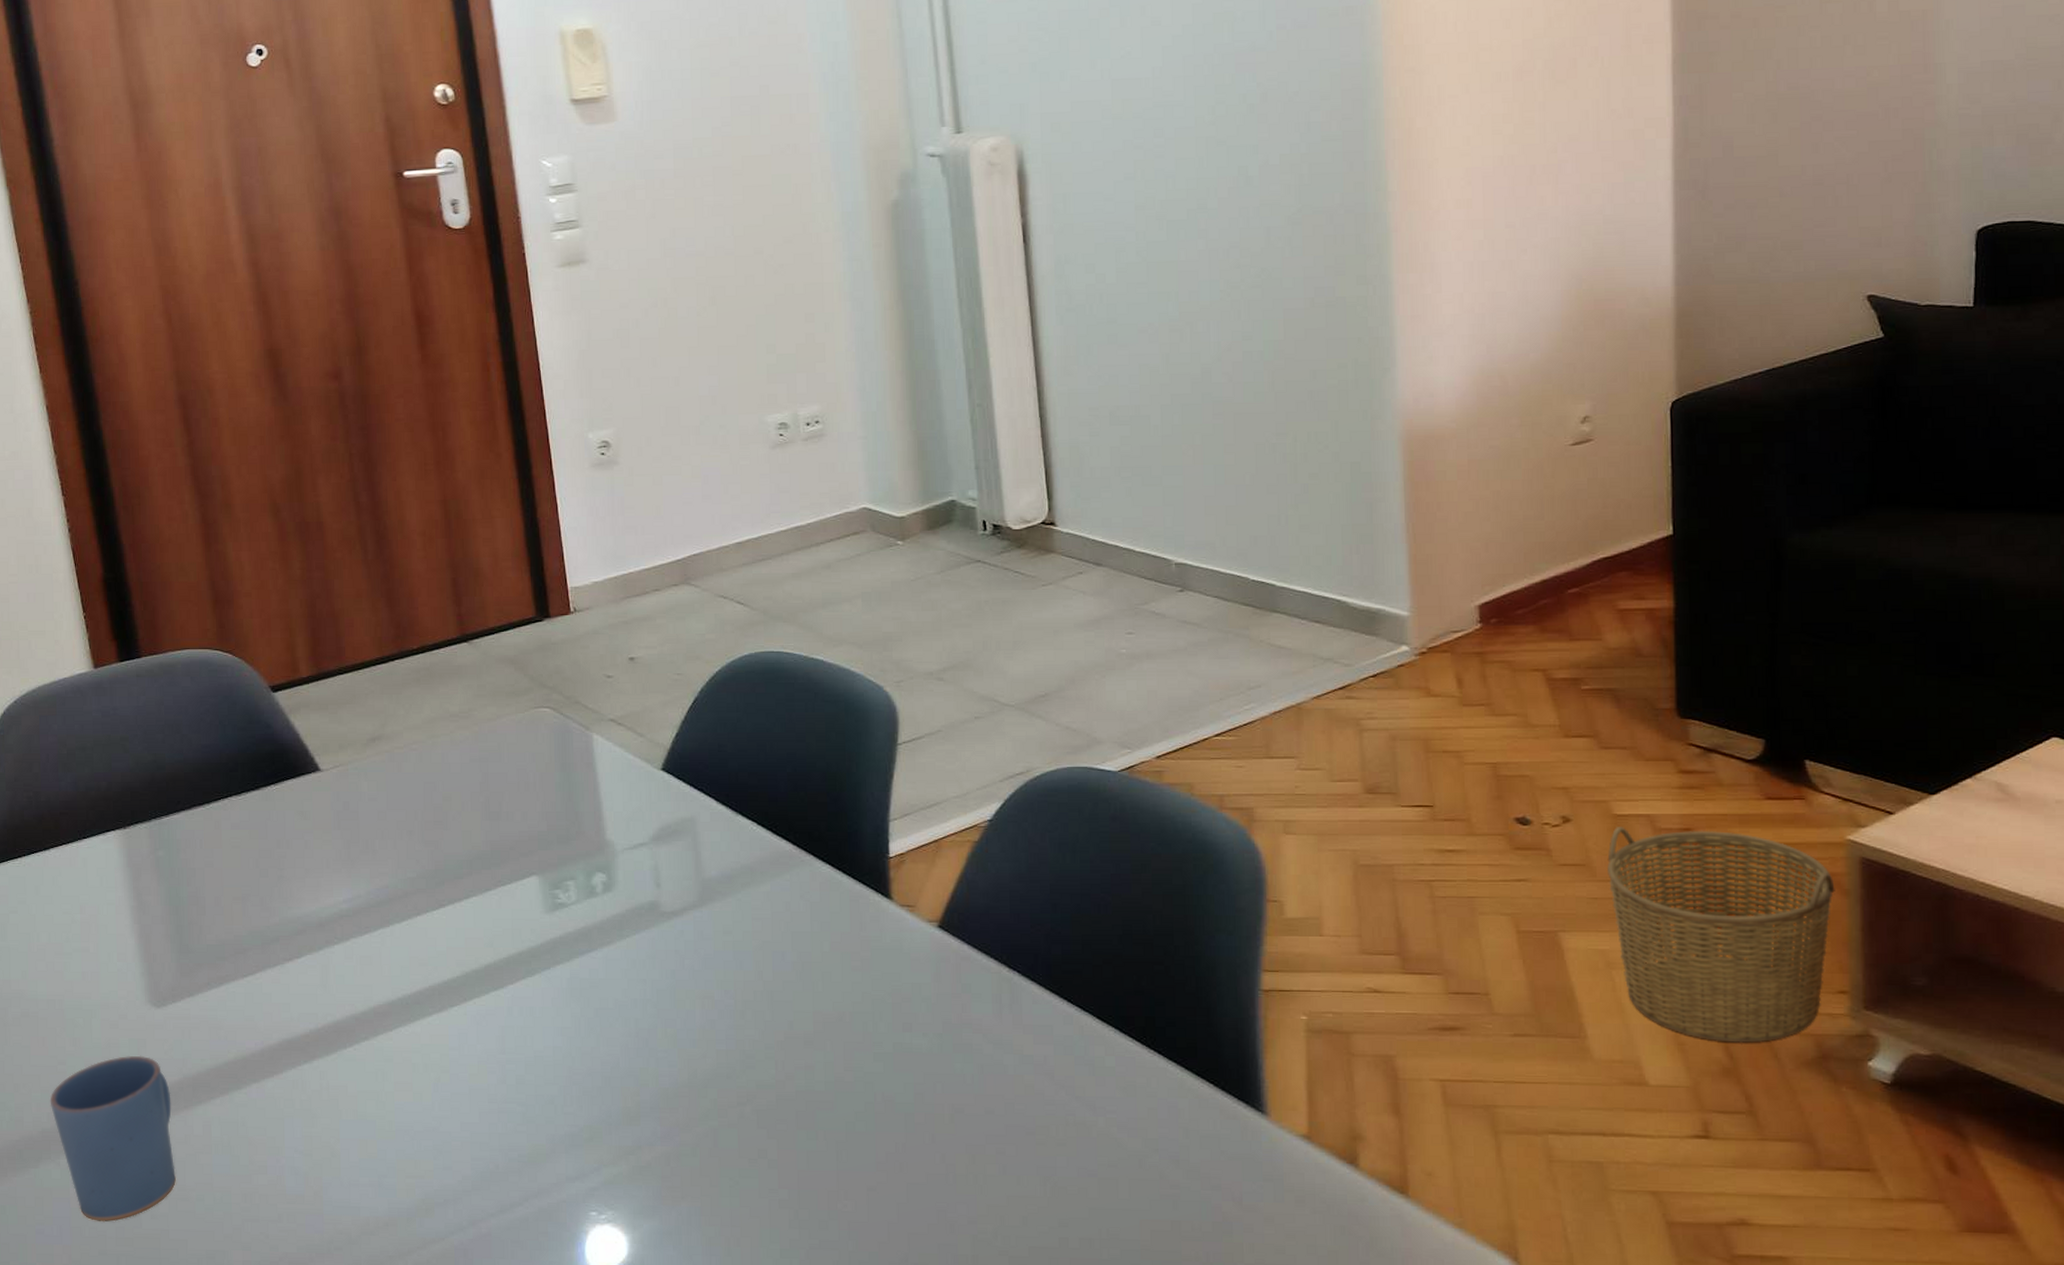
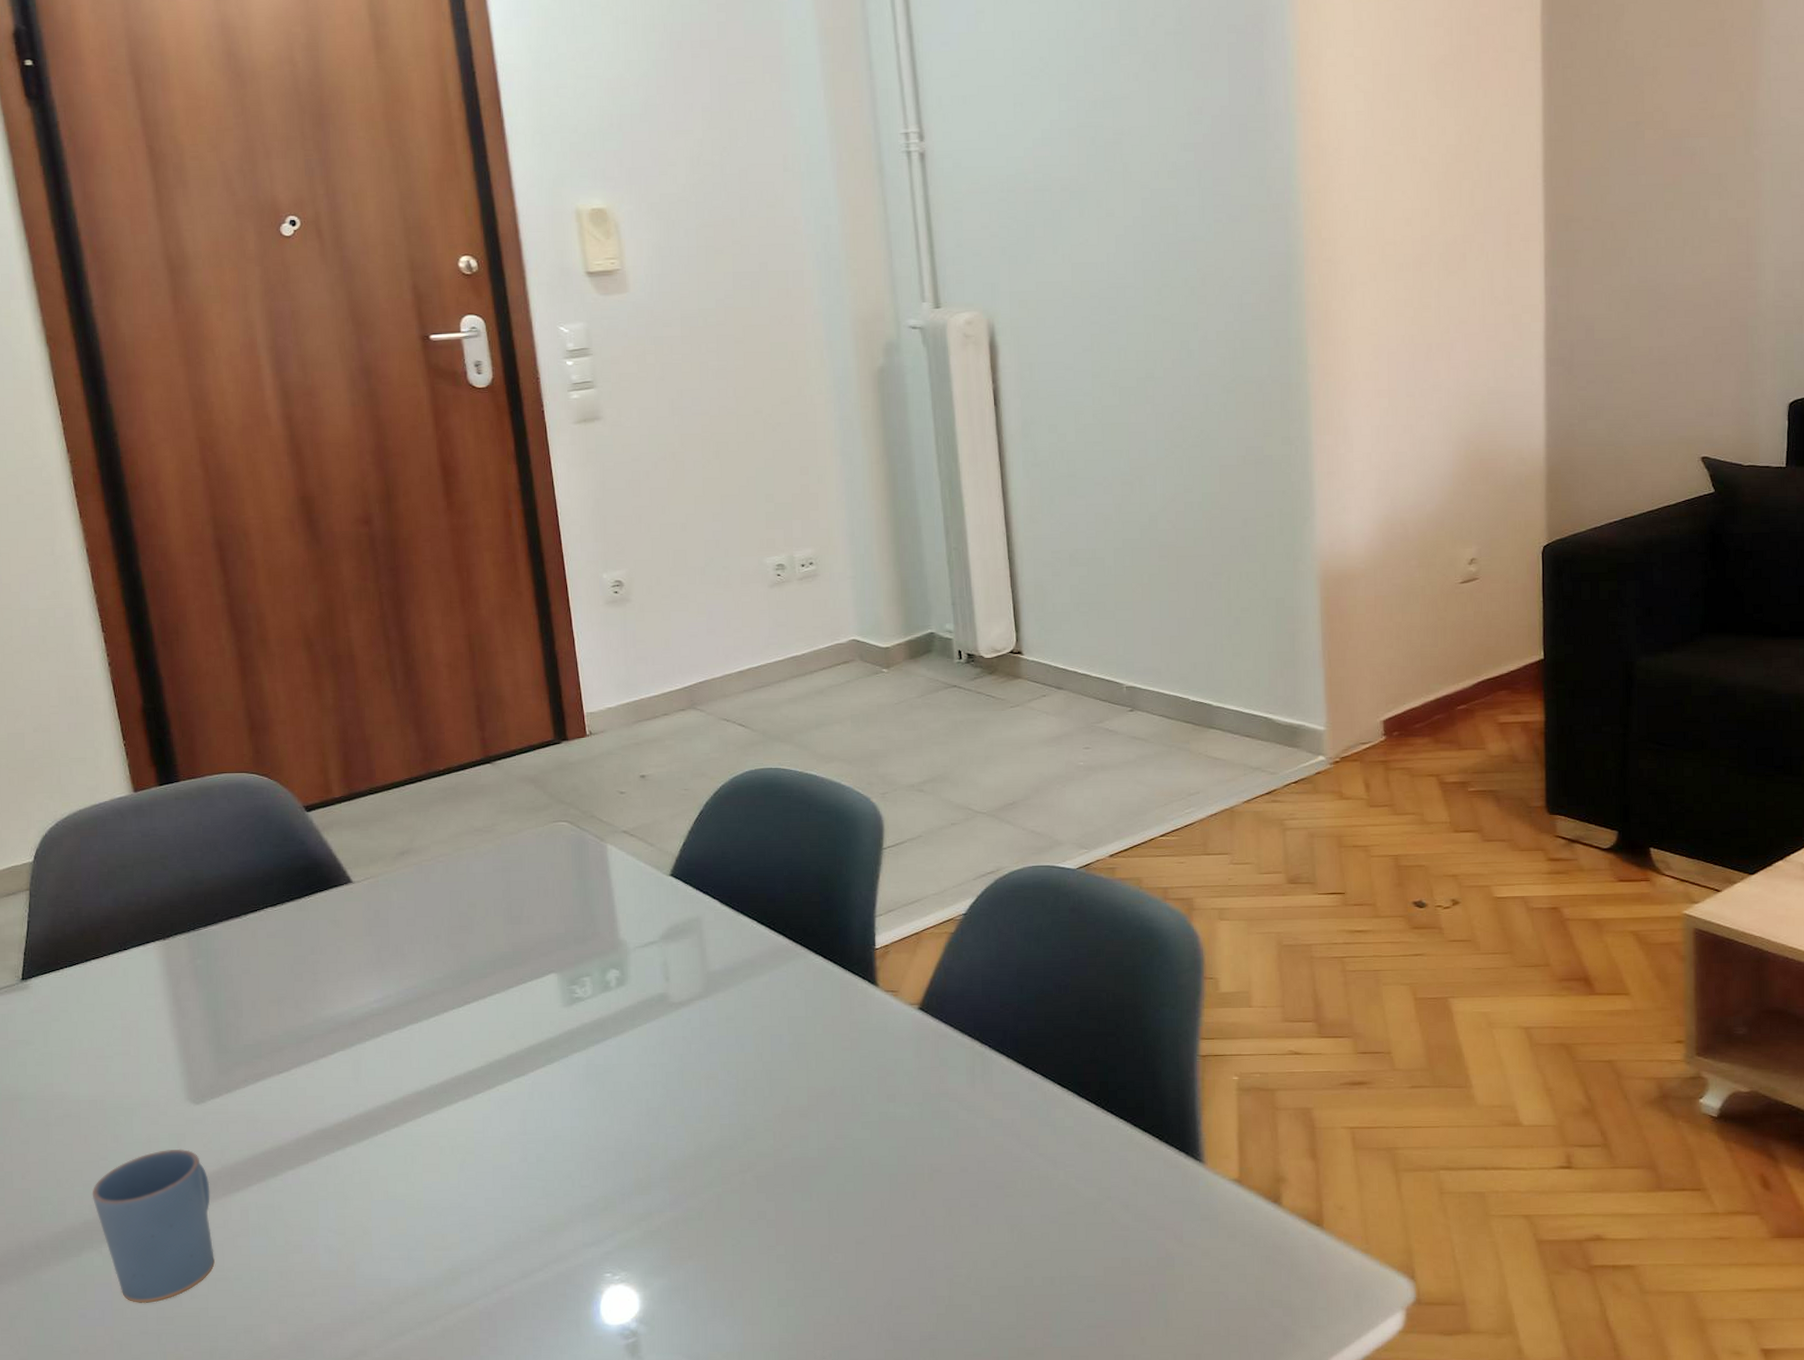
basket: present [1607,827,1835,1043] -> none [1489,907,1674,1087]

